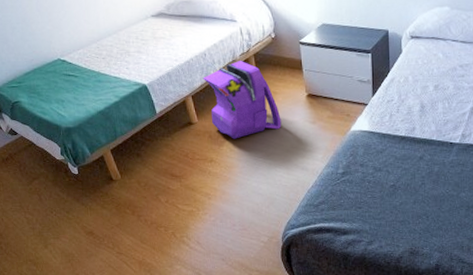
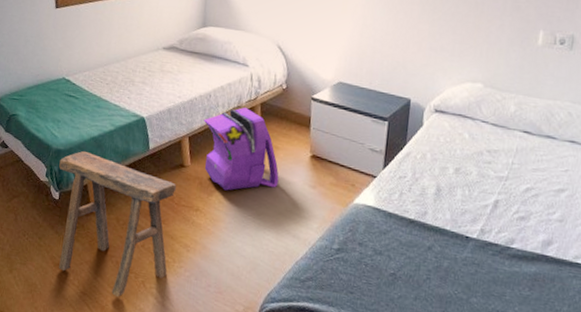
stool: none [72,126,194,250] -> present [59,151,176,297]

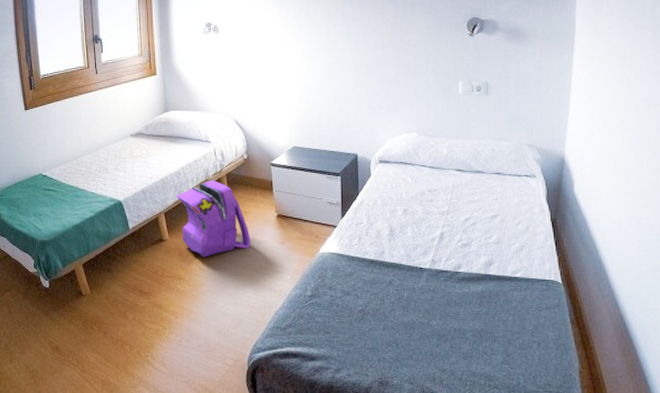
stool: present [59,151,176,297] -> none [46,240,160,369]

